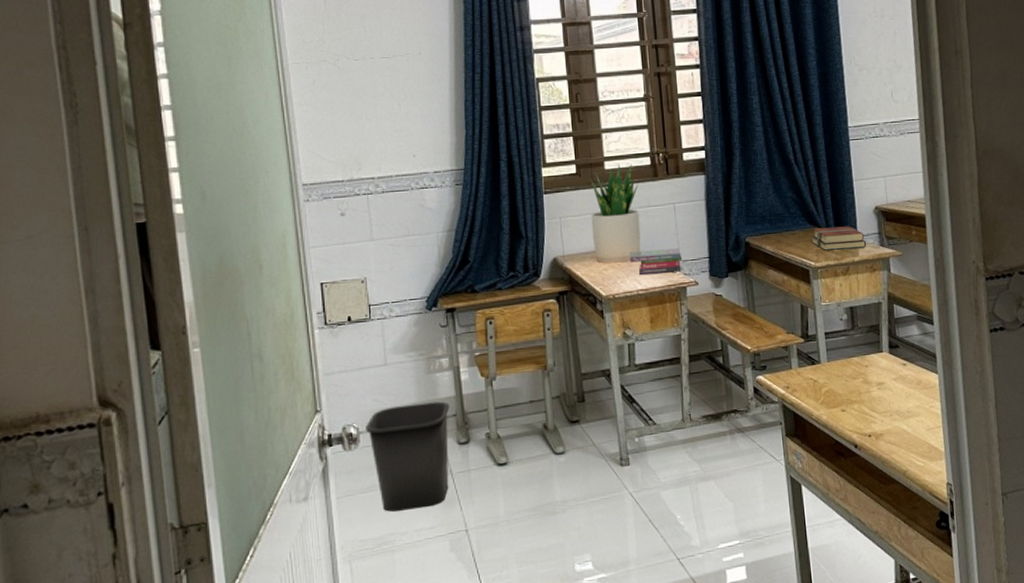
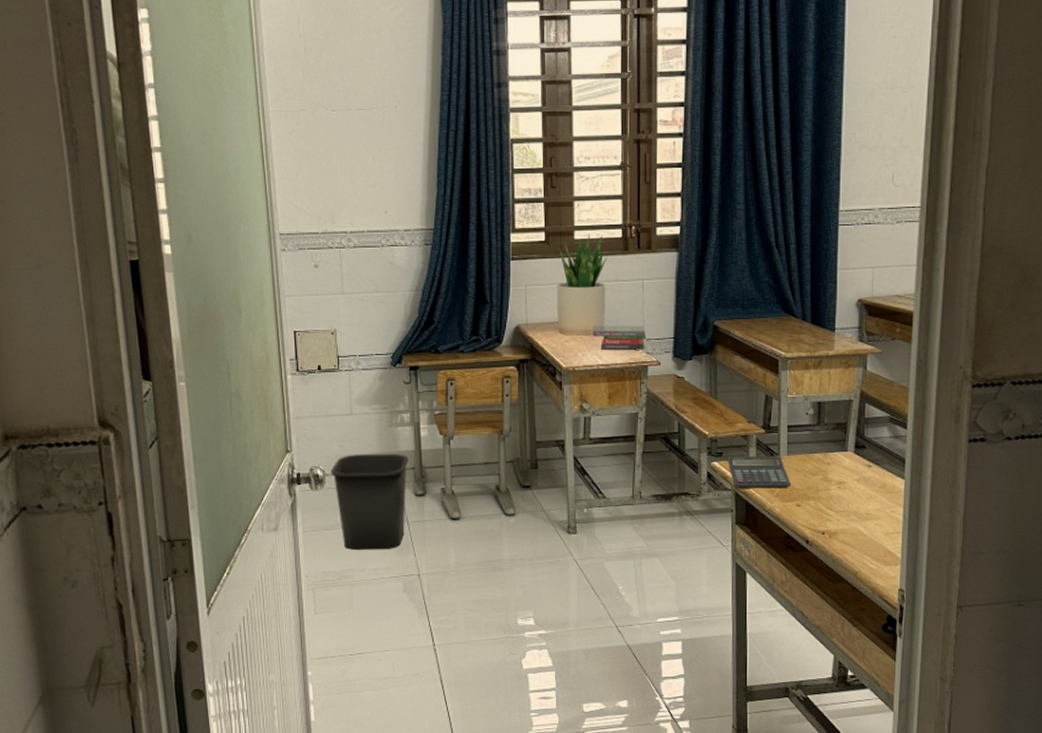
calculator: none [771,363,834,400] -> present [727,455,791,489]
books: present [811,226,867,251] -> none [784,317,844,341]

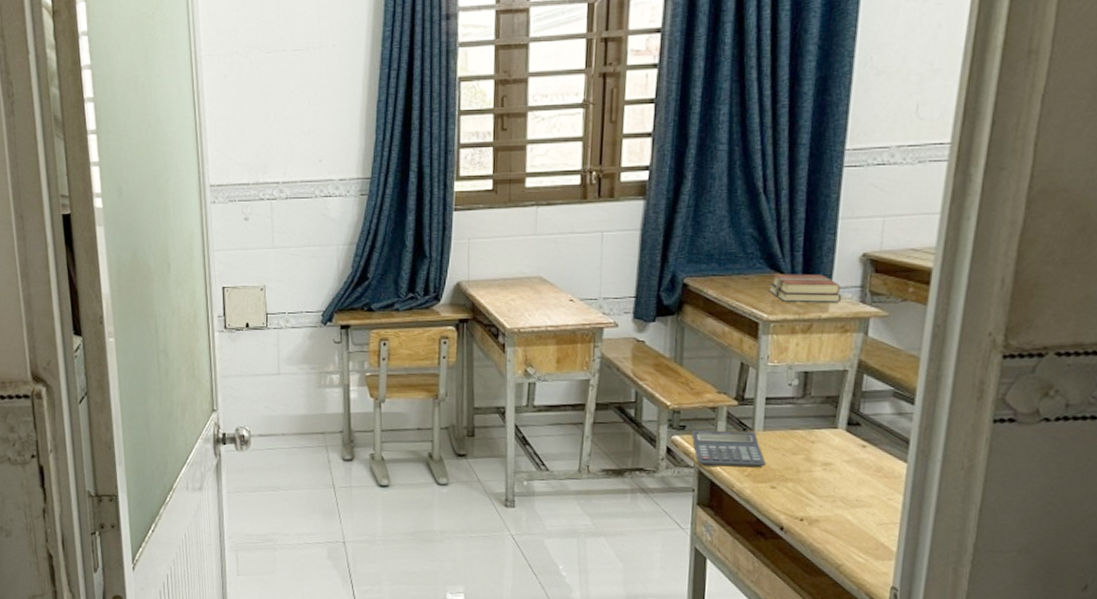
waste bin: present [331,453,409,550] -> none [257,415,337,515]
planter: present [556,235,607,336] -> none [502,182,562,294]
books: present [593,326,646,350] -> none [542,283,603,310]
books: none [784,317,844,341] -> present [768,274,842,302]

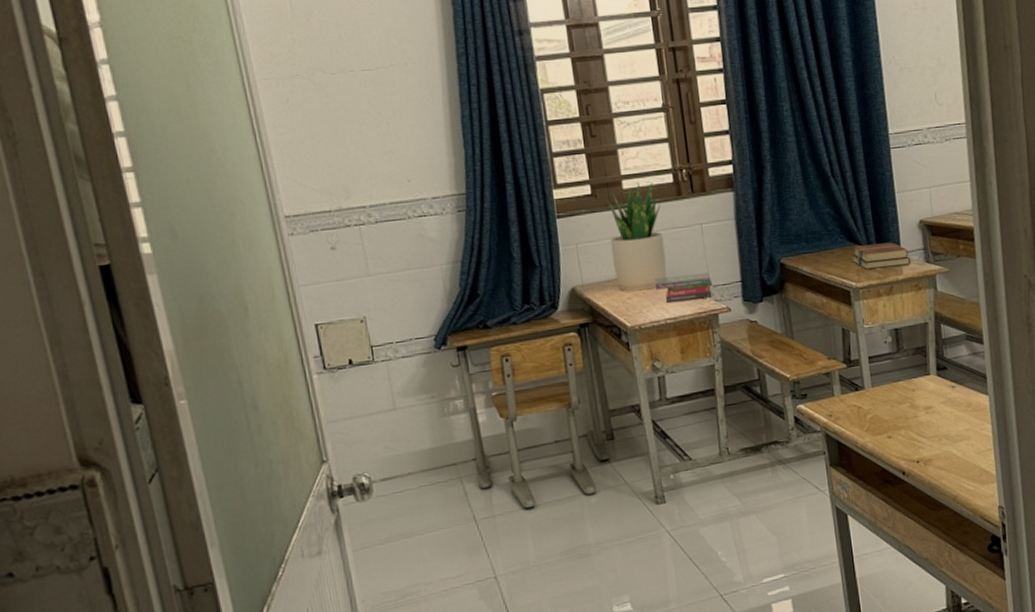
planter: none [502,182,562,294] -> present [607,181,667,292]
books: none [542,283,603,310] -> present [654,272,712,303]
calculator: present [691,430,765,468] -> none [812,389,879,428]

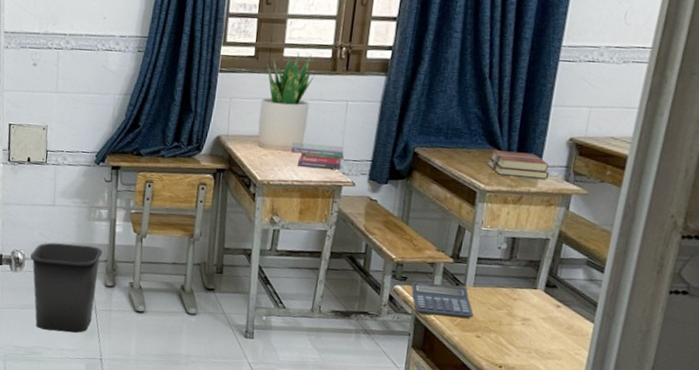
waste bin: none [378,445,474,562] -> present [30,242,103,333]
calculator: none [812,389,879,428] -> present [411,282,473,319]

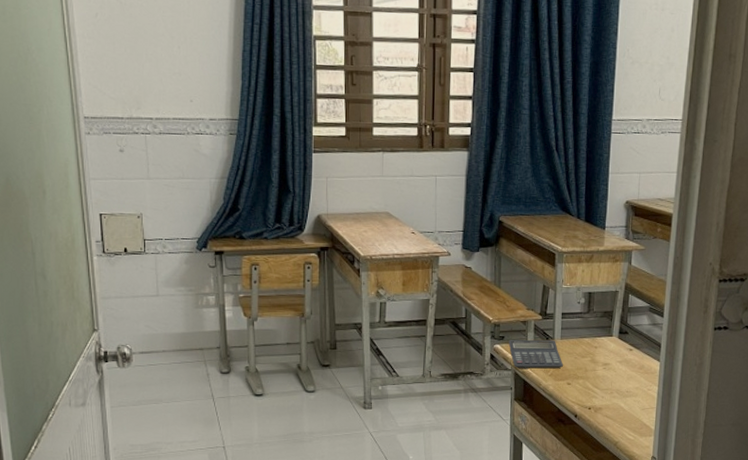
waste bin: present [30,242,103,333] -> none [138,333,214,424]
planter: present [257,53,314,152] -> none [355,132,404,227]
books: present [291,142,344,170] -> none [389,217,438,241]
books: present [486,150,550,179] -> none [561,215,613,239]

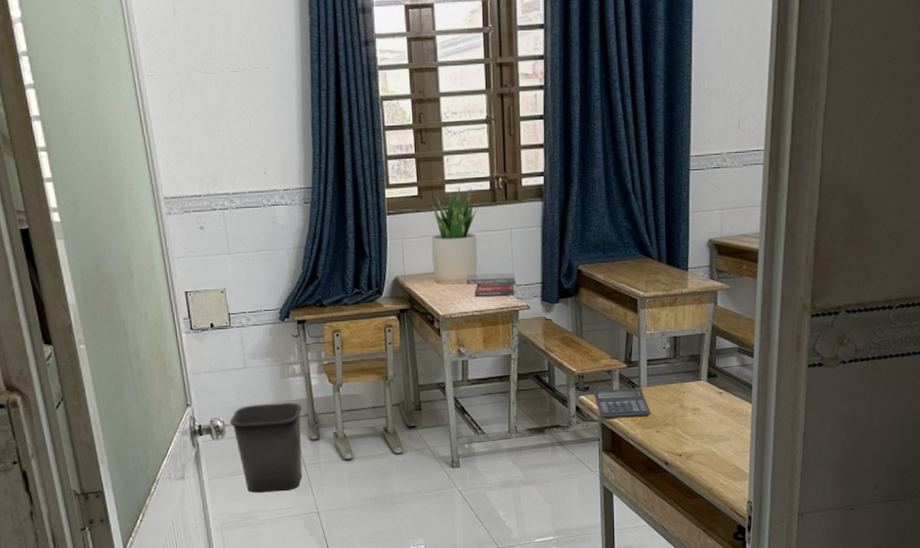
waste bin: none [138,333,214,424] -> present [230,402,303,493]
planter: none [355,132,404,227] -> present [431,187,478,285]
books: none [389,217,438,241] -> present [466,273,516,297]

